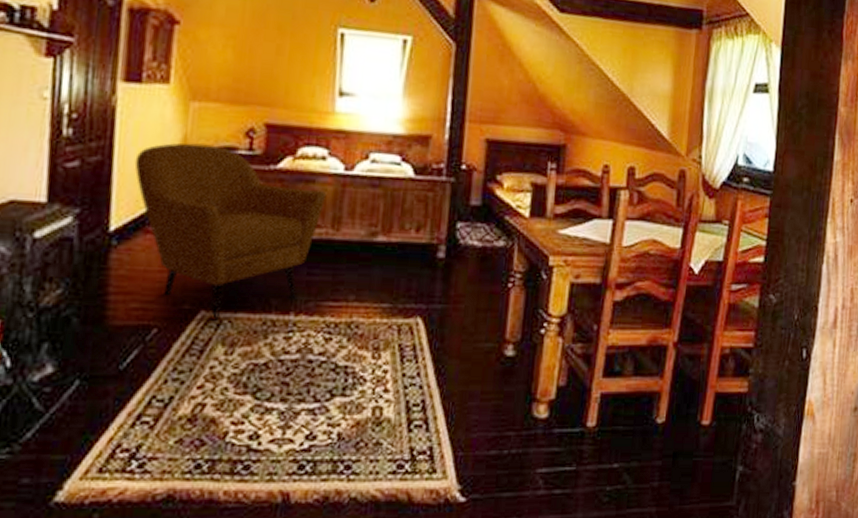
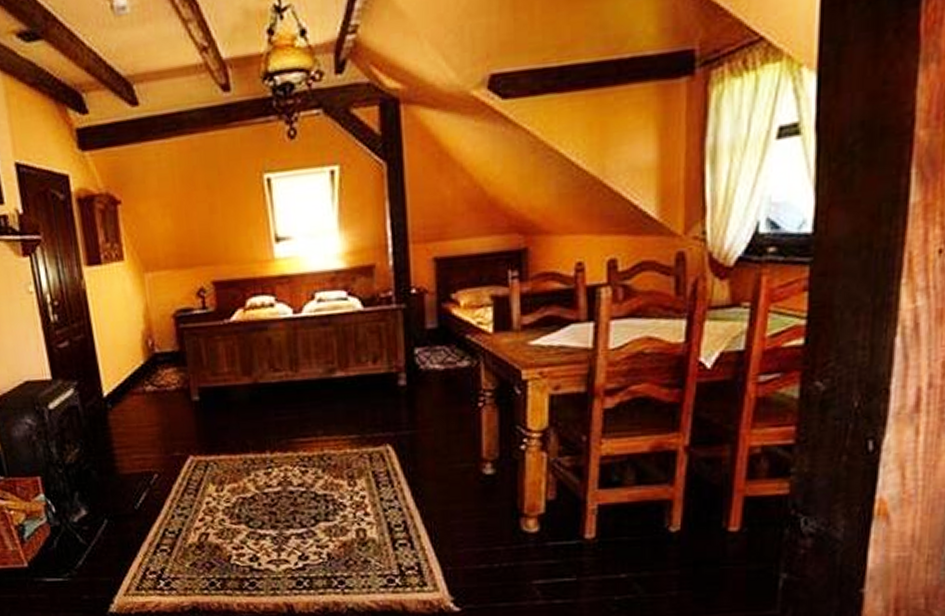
armchair: present [134,142,327,321] -> none [110,309,281,464]

